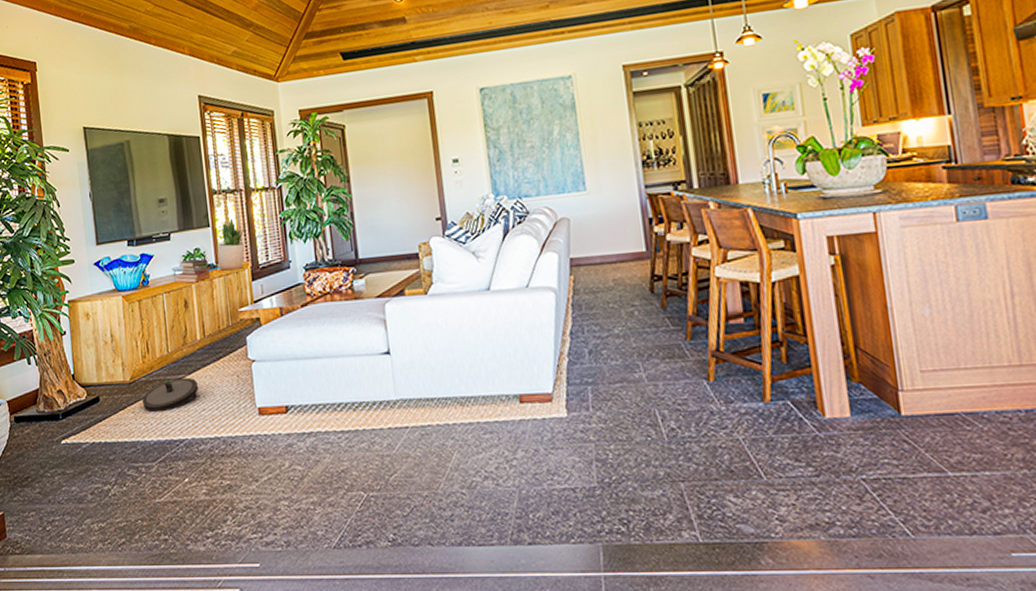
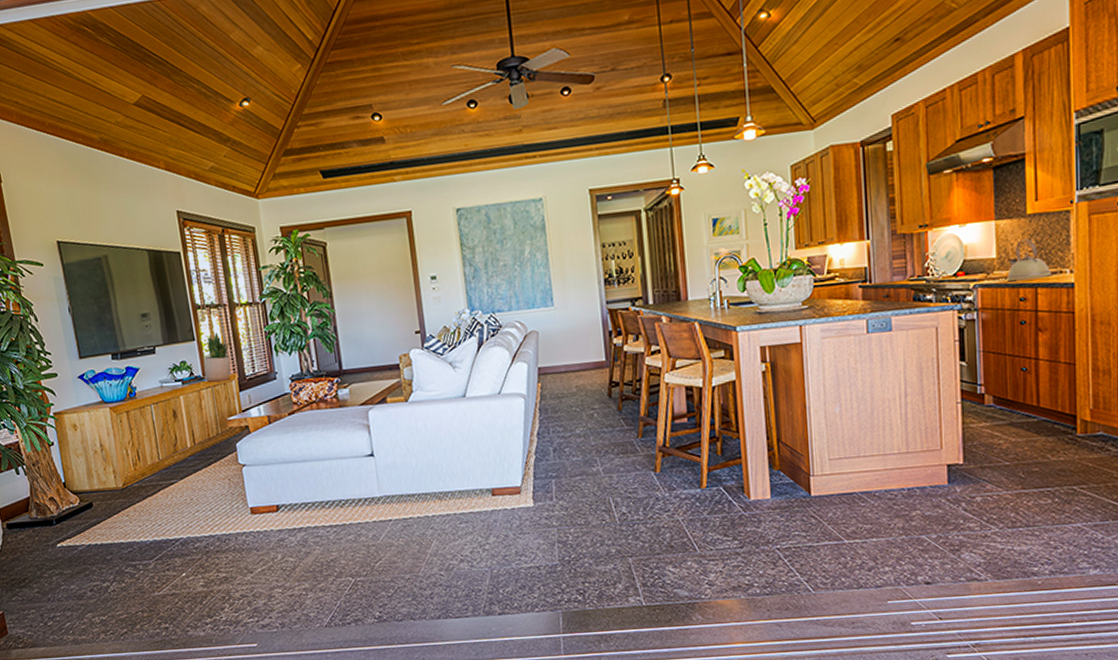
robot vacuum: present [142,377,199,412] -> none [135,482,192,515]
books: present [175,258,211,284] -> none [162,370,198,395]

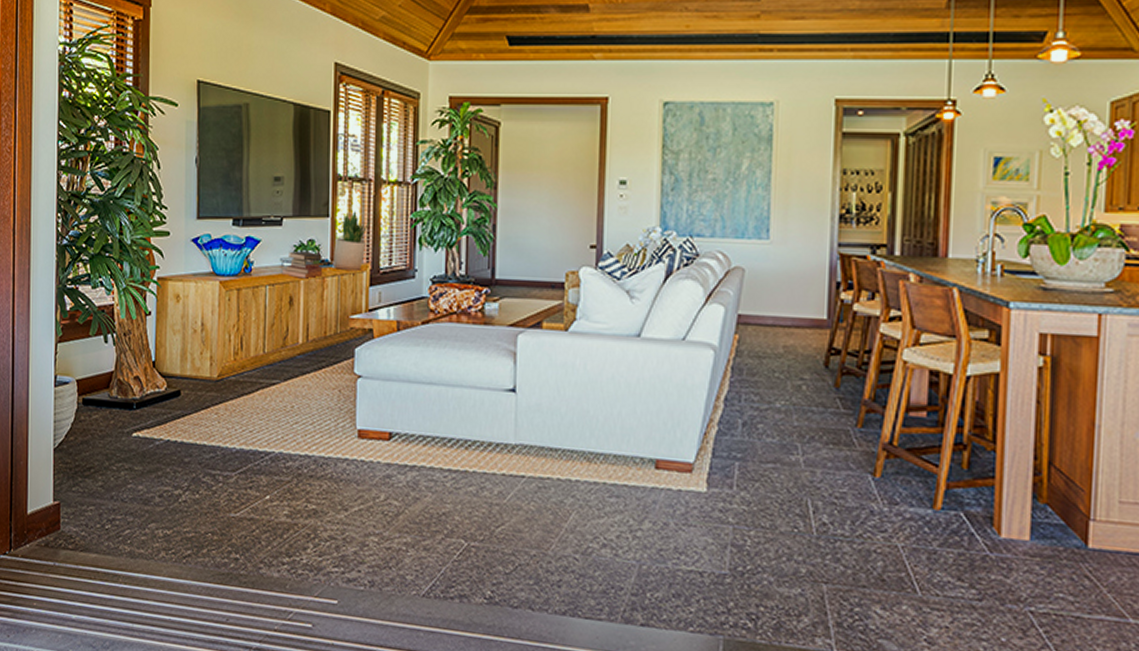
books: none [162,370,198,395] -> present [281,250,323,279]

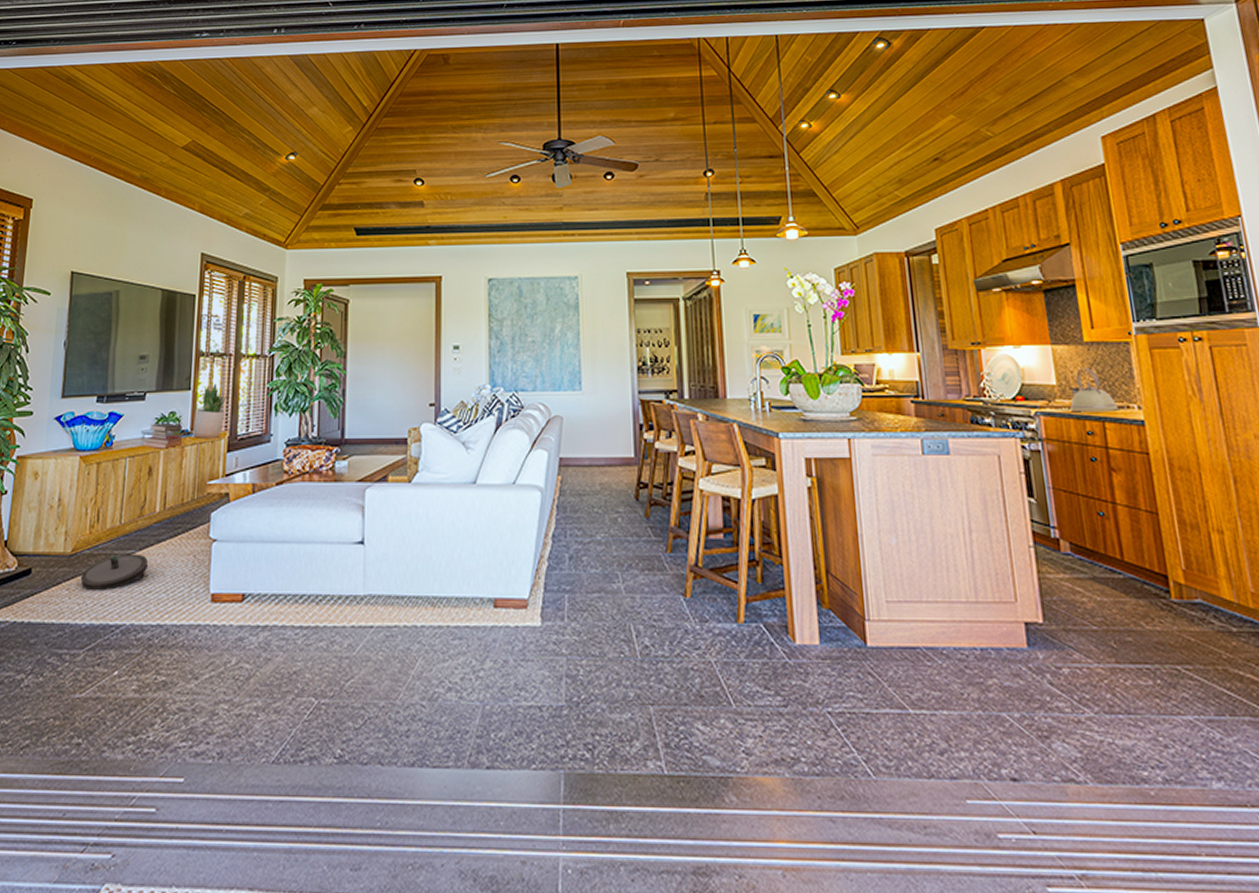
robot vacuum: none [228,383,294,417] -> present [80,554,149,590]

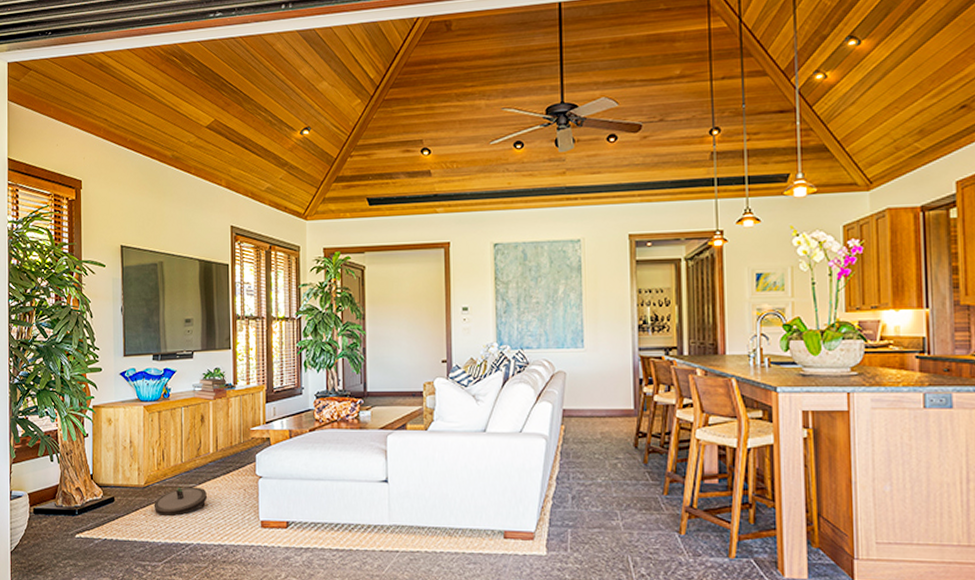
planter: present [193,383,231,440] -> none [236,343,265,392]

